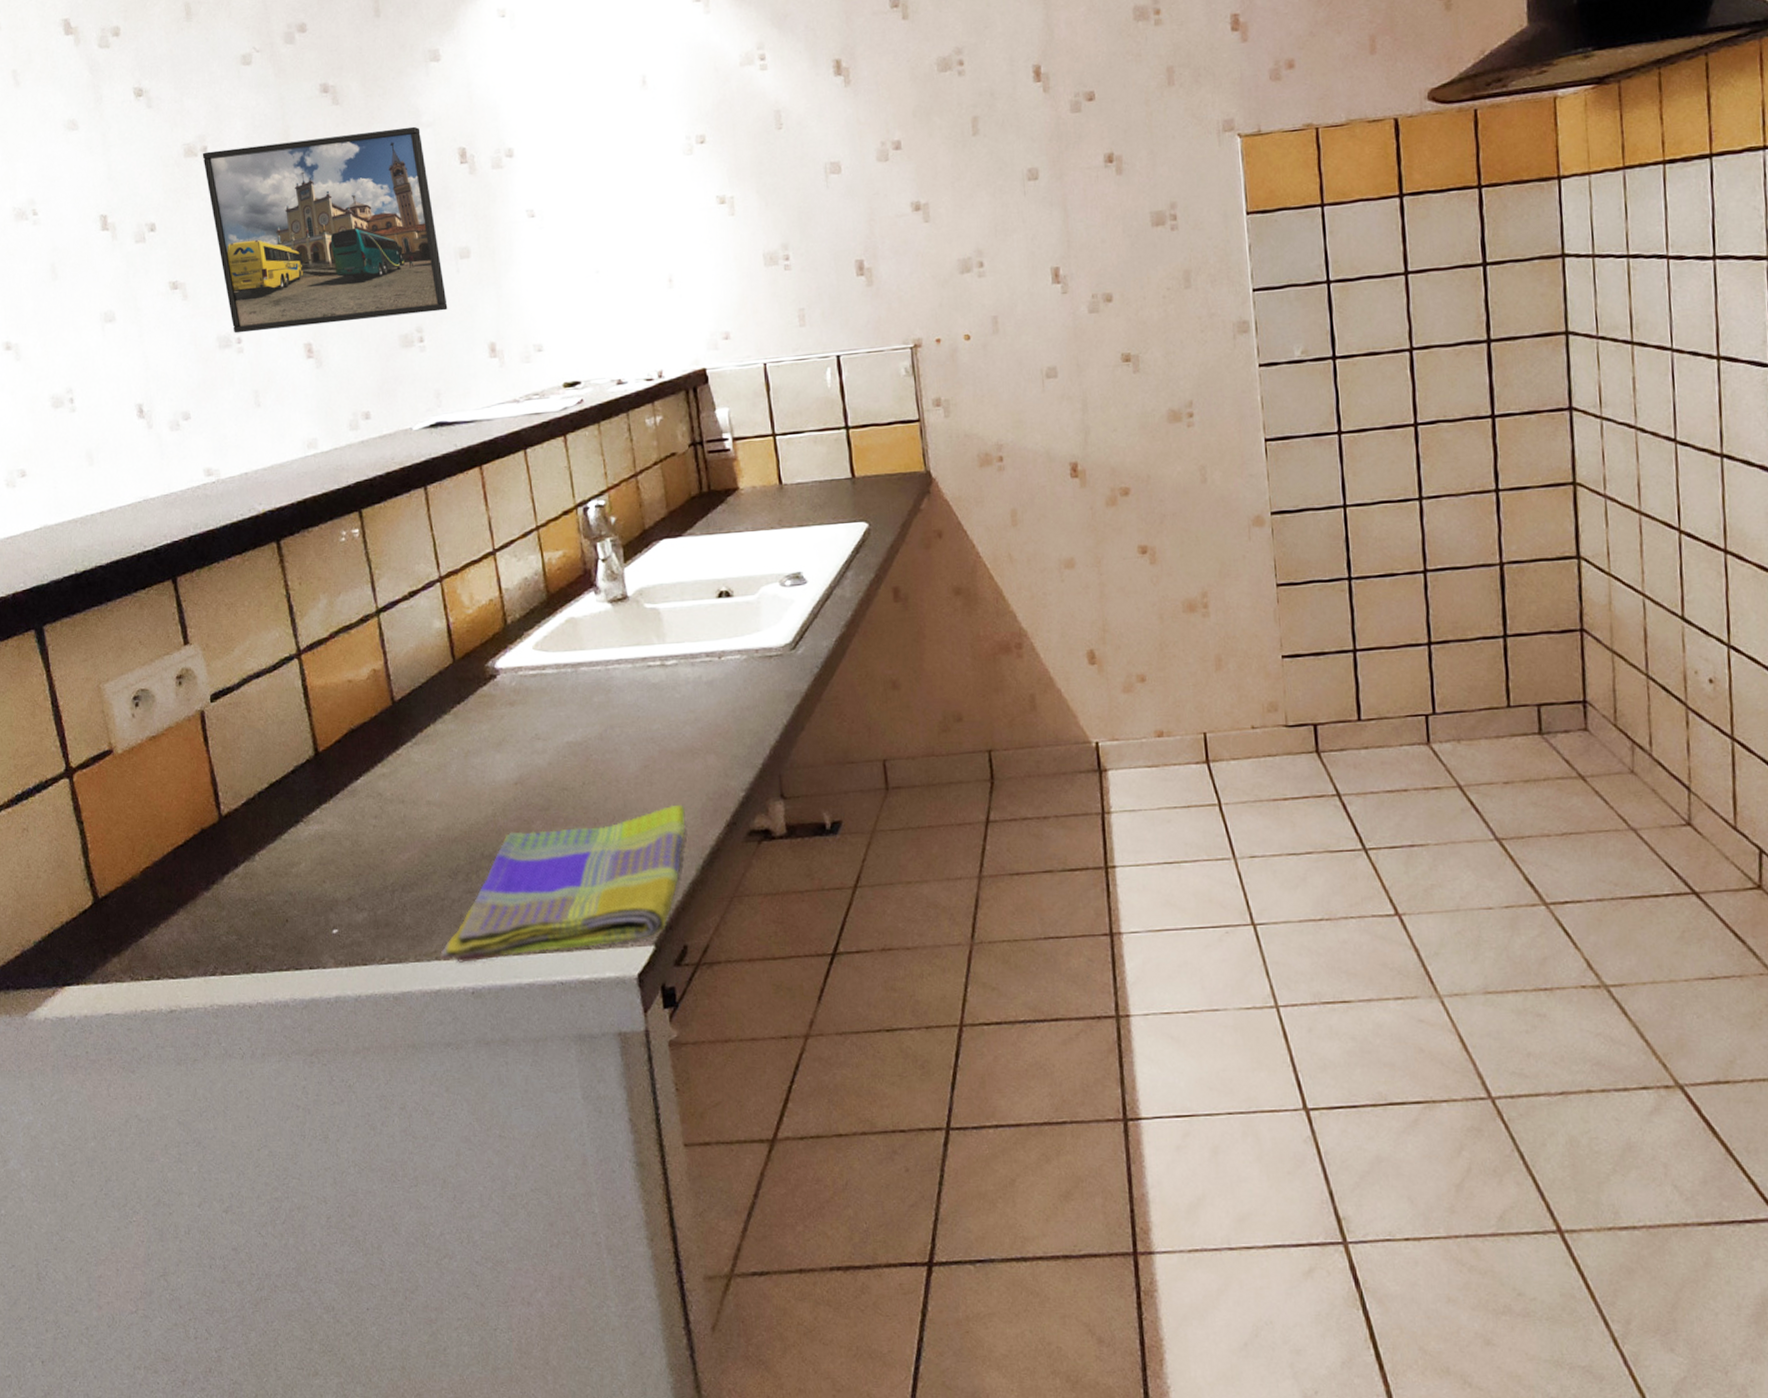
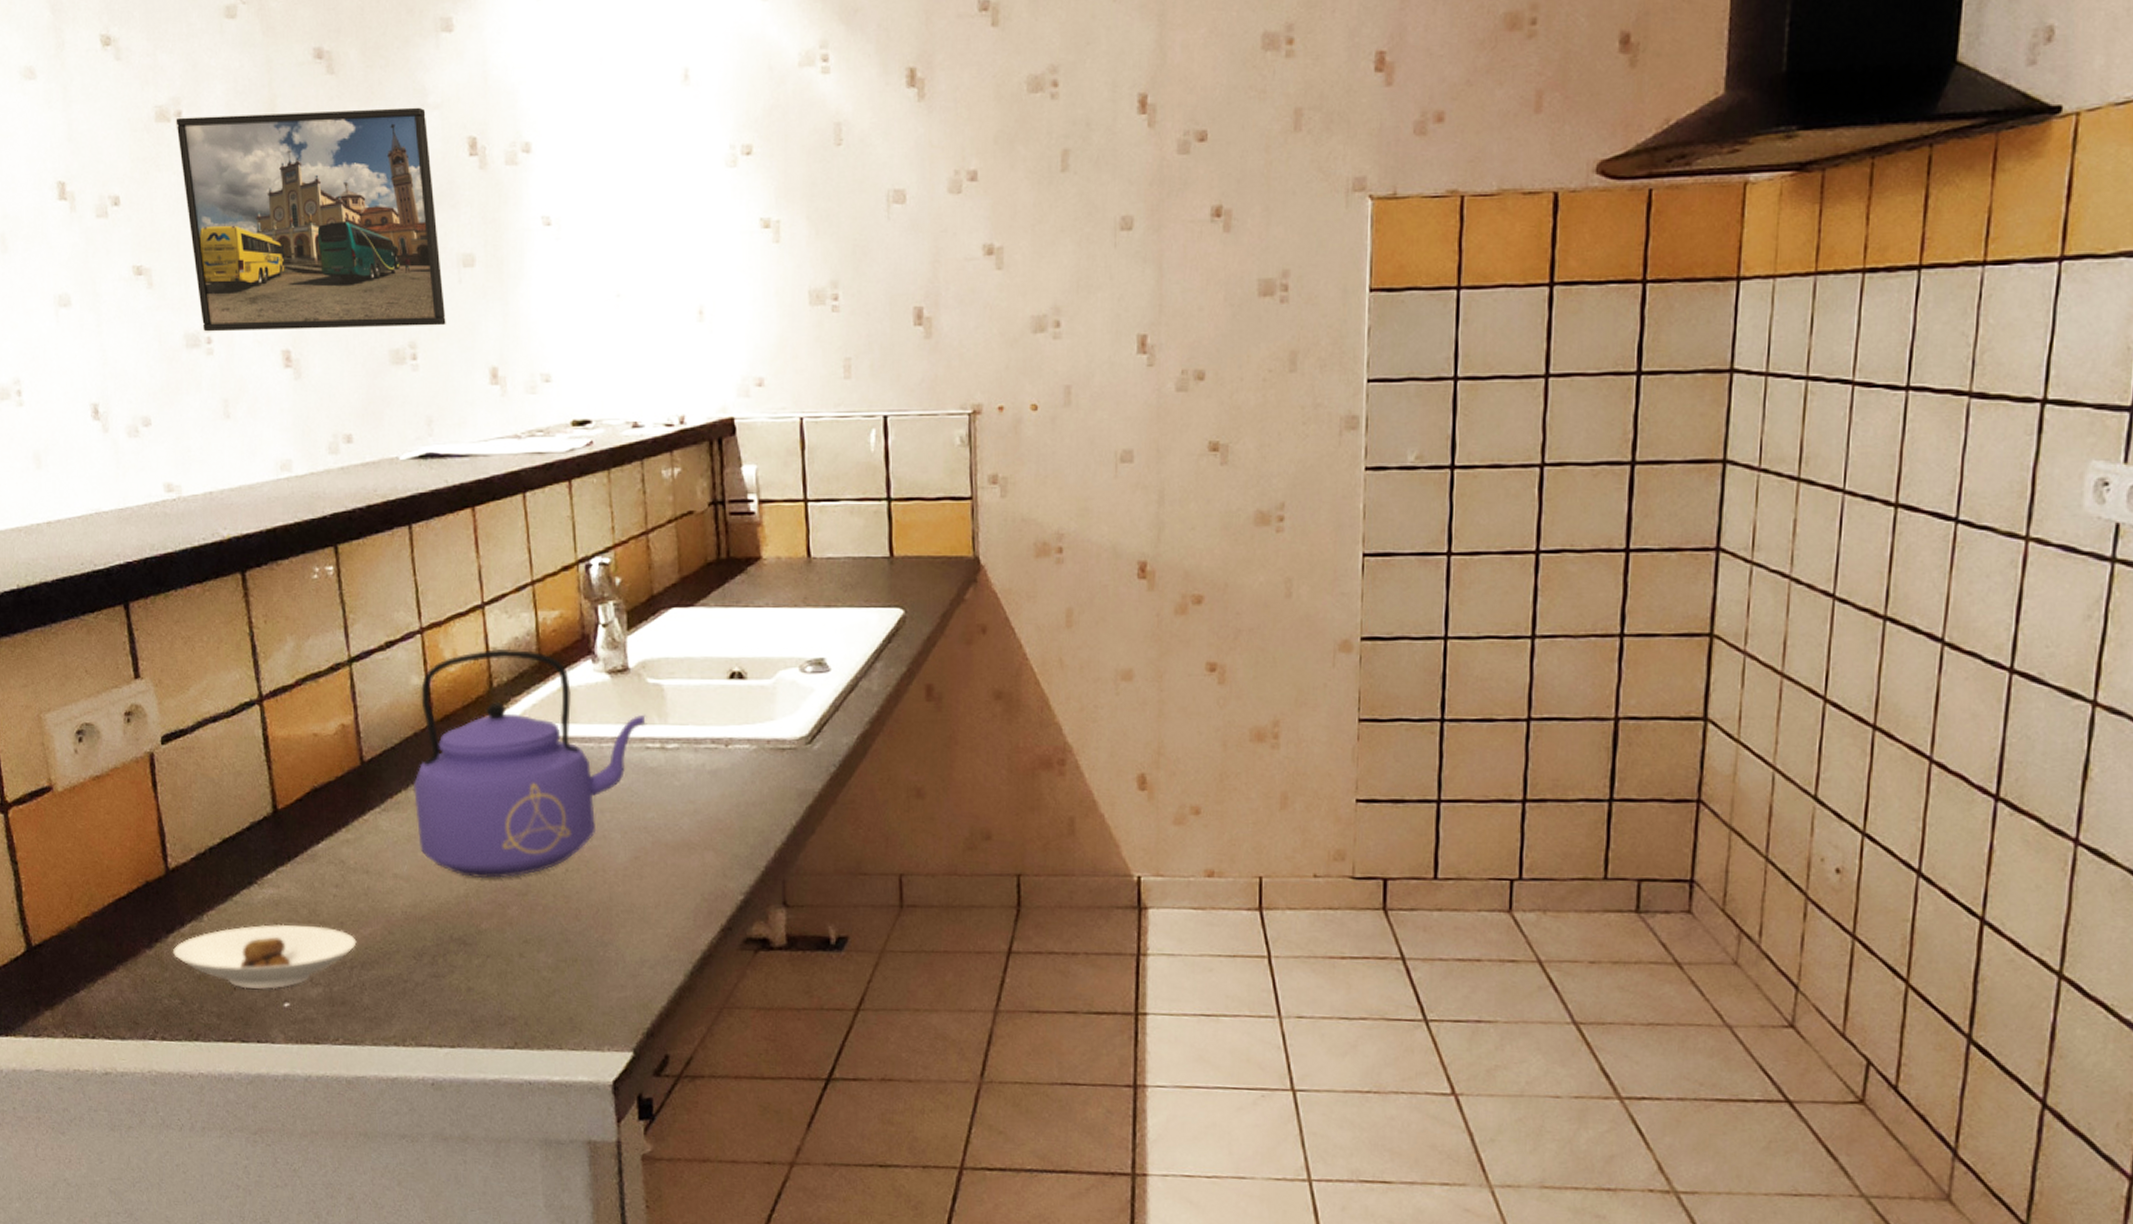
saucer: none [229,855,397,920] -> present [173,924,357,989]
dish towel: present [439,804,686,963] -> none [398,902,678,1052]
kettle: none [440,588,648,799] -> present [413,648,647,879]

